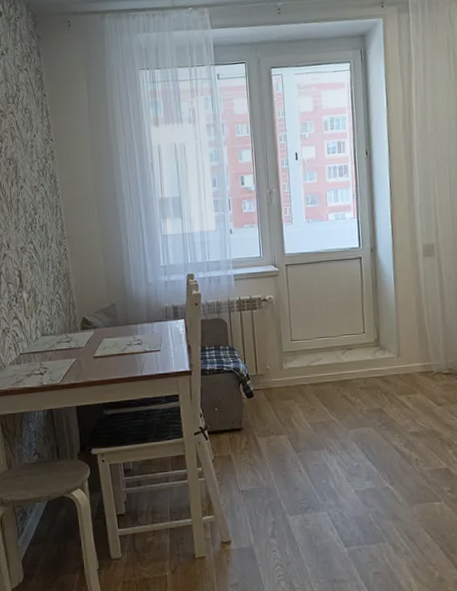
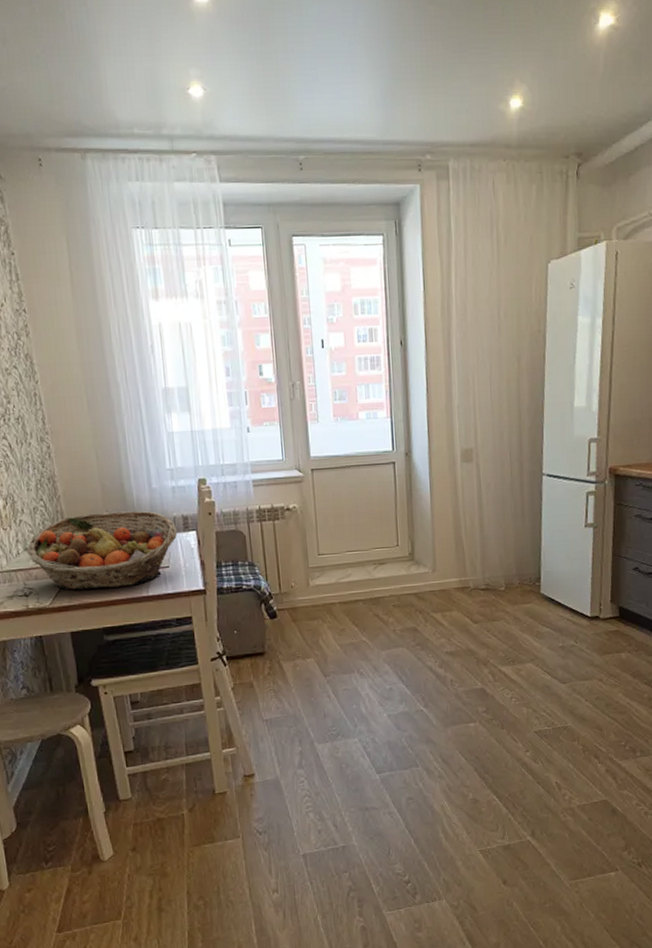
fruit basket: none [43,302,168,370] -> present [26,510,177,590]

